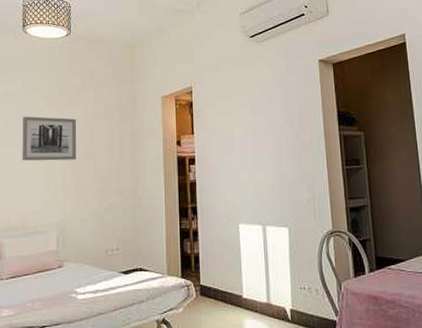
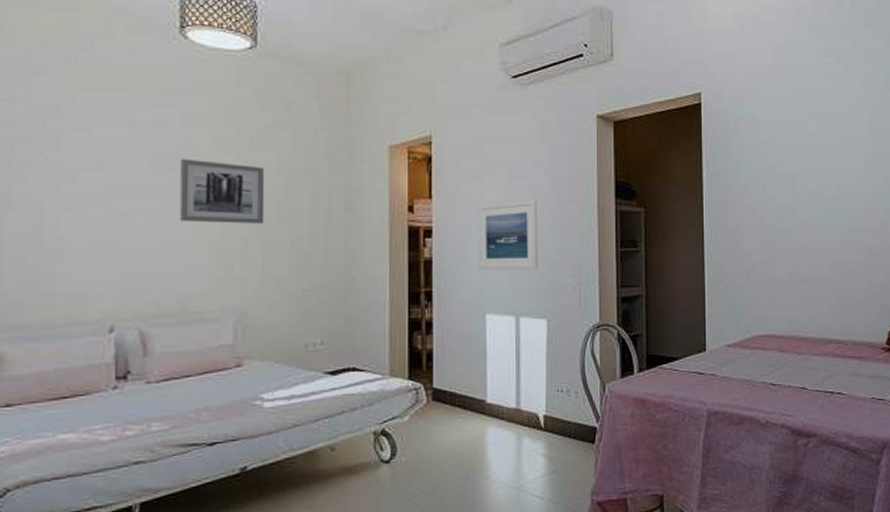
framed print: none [229,131,279,189] -> present [478,200,538,270]

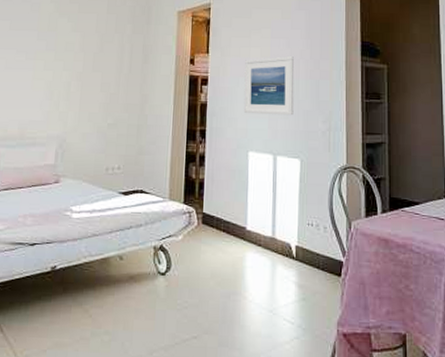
wall art: present [180,158,265,224] -> none [25,20,86,71]

